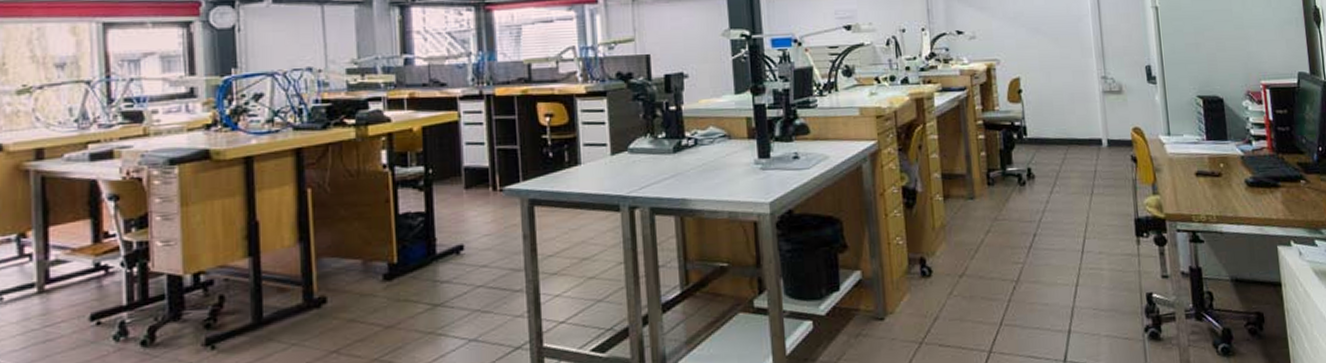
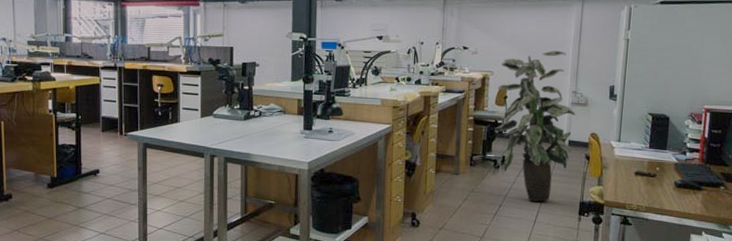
indoor plant: none [1008,27,1115,226] -> present [494,50,575,202]

